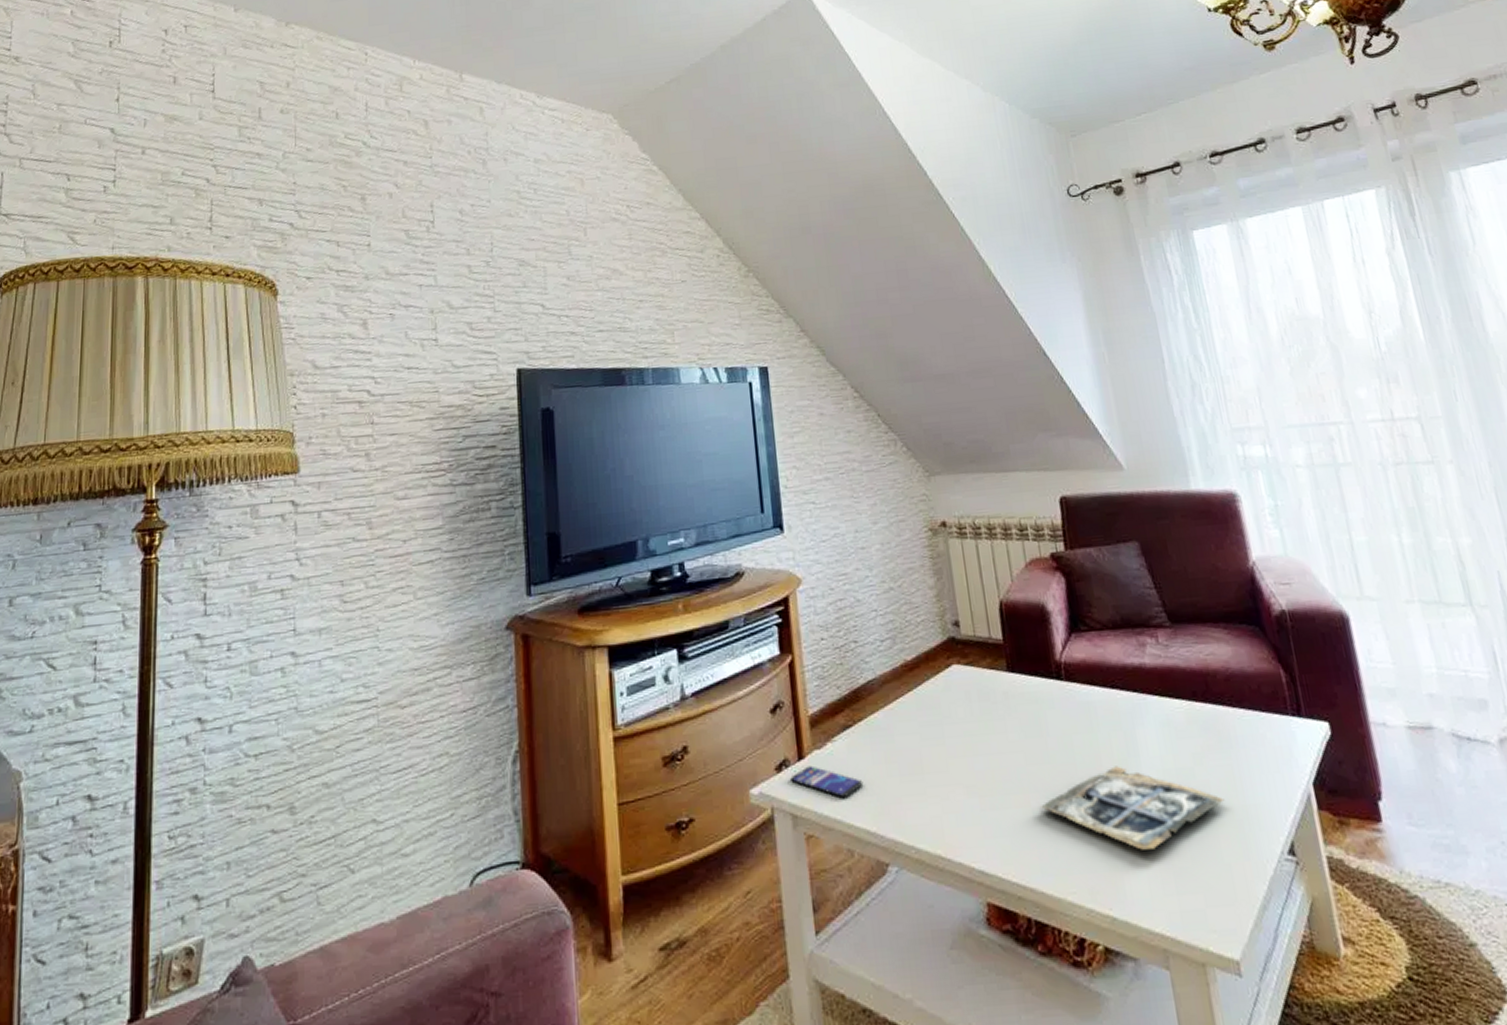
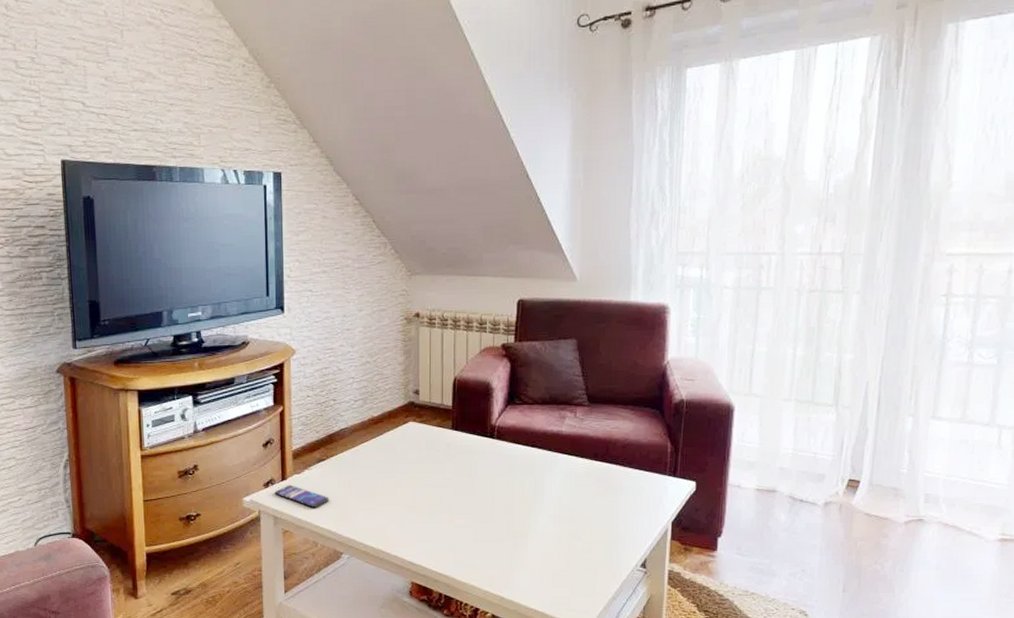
magazine: present [1041,766,1225,850] -> none [462,501,602,557]

